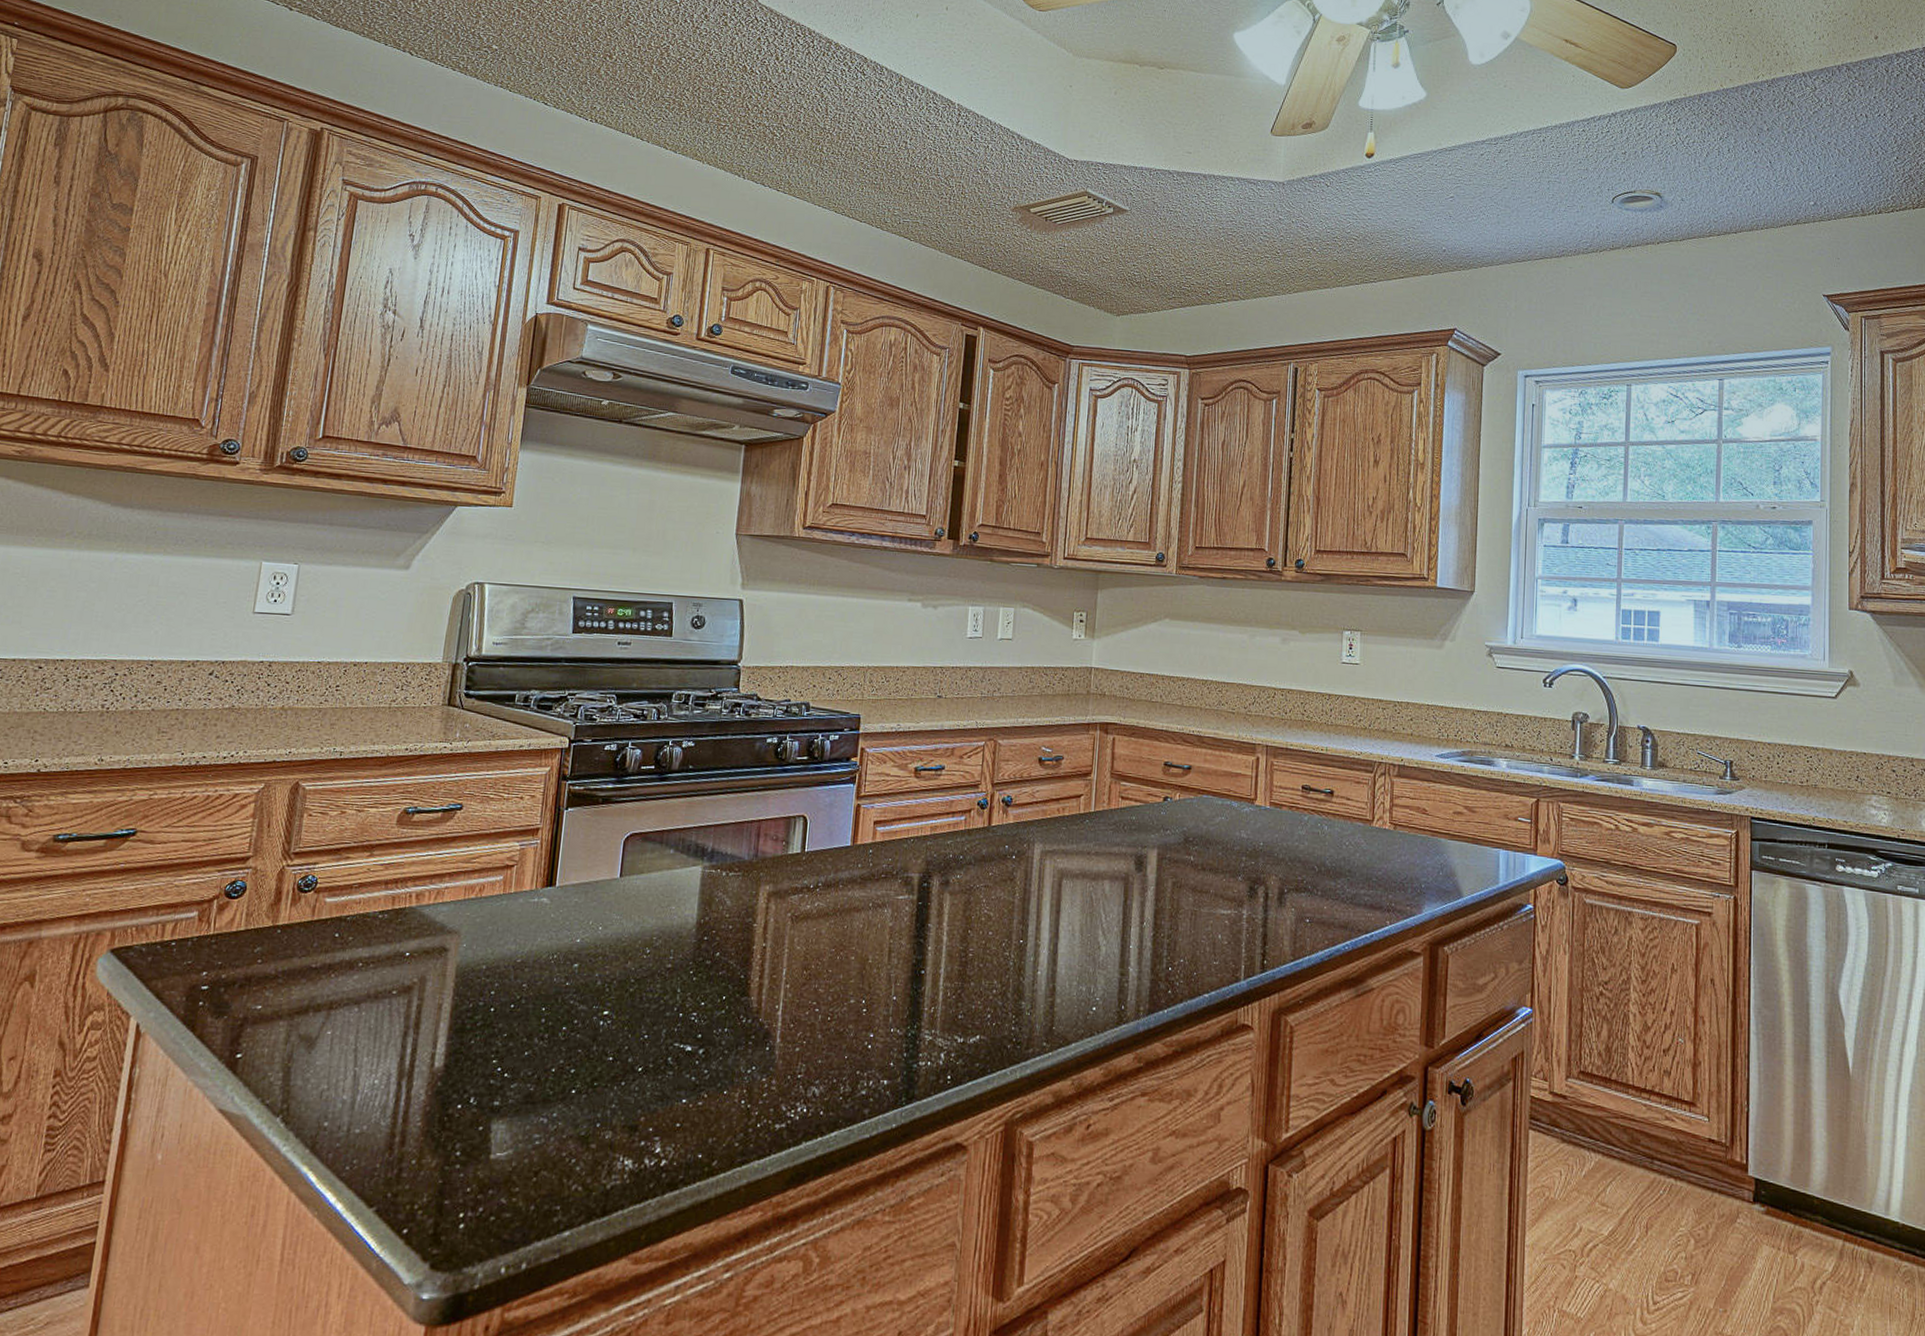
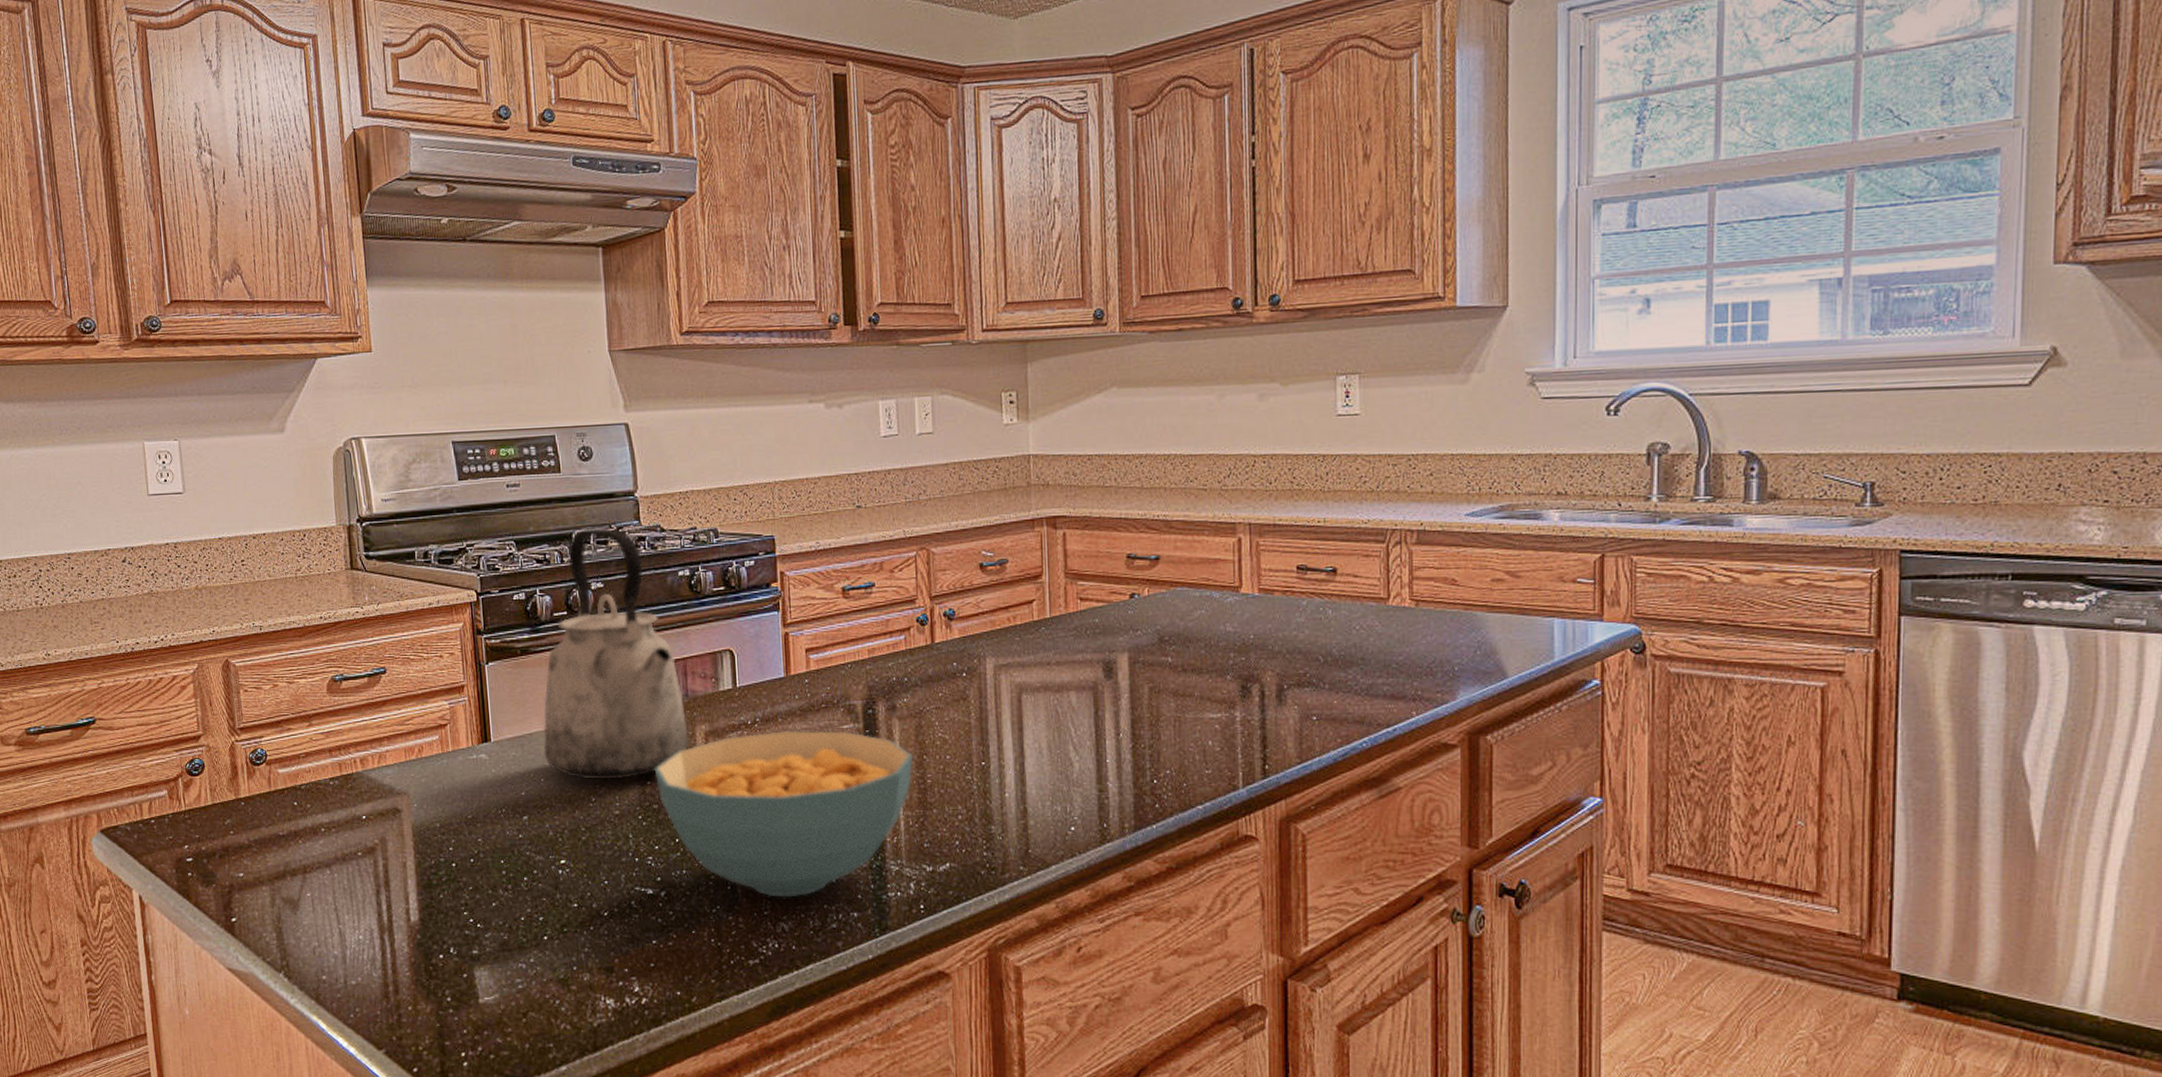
kettle: none [606,690,753,934] -> present [543,528,689,780]
cereal bowl: none [713,896,960,1062] -> present [655,730,914,898]

